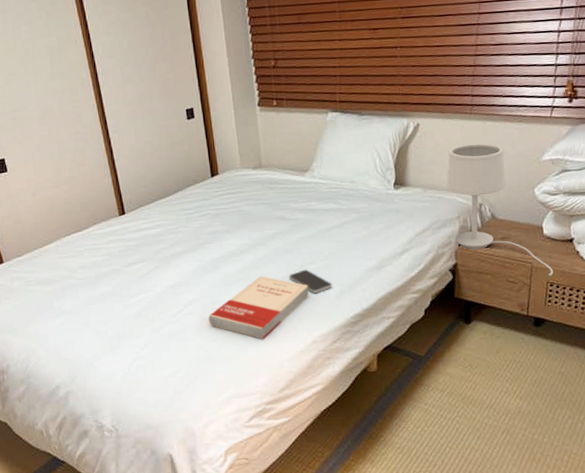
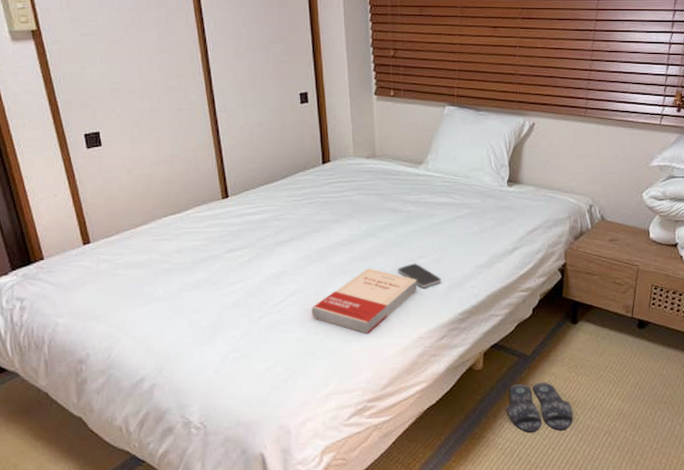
slippers: none [402,382,470,432] -> present [506,382,573,433]
table lamp: present [445,143,554,277] -> none [558,146,658,280]

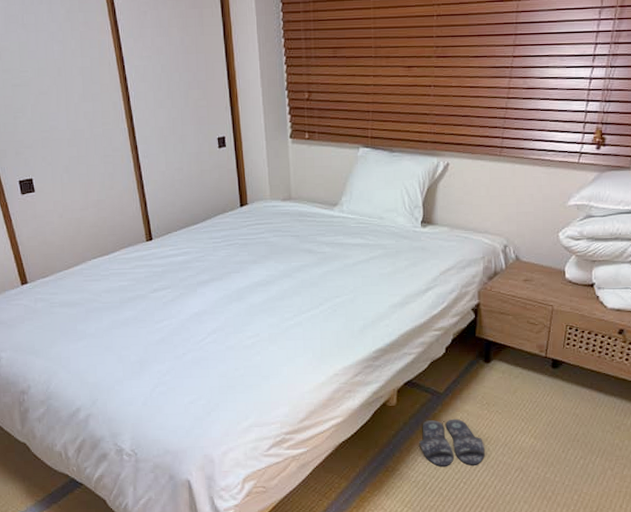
book: present [310,268,418,334] -> none [231,307,333,370]
smartphone: present [397,263,442,288] -> none [313,303,356,326]

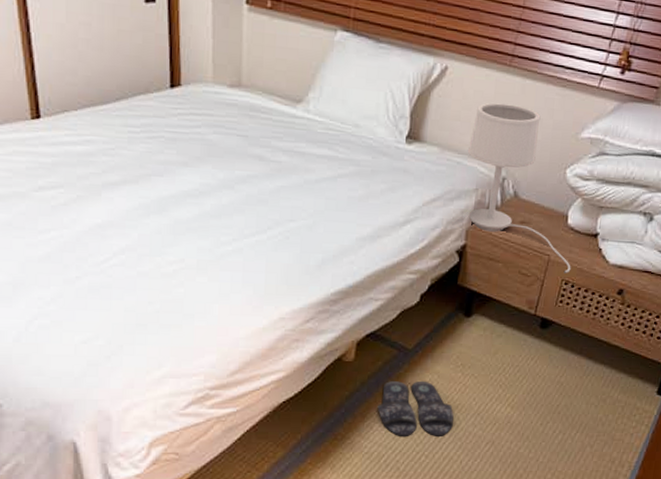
table lamp: none [472,186,573,320] -> present [467,102,571,273]

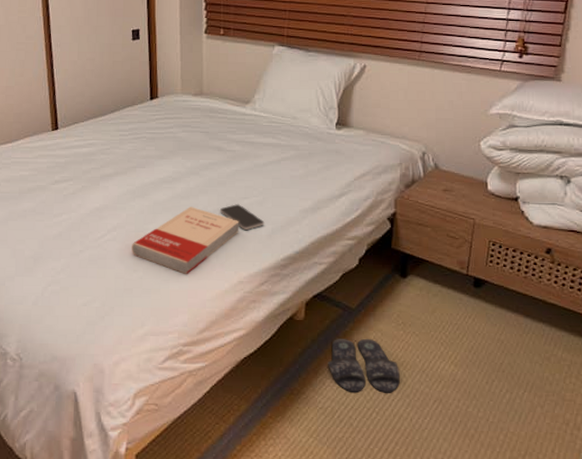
book: none [144,228,283,308] -> present [131,207,240,274]
smartphone: none [258,227,314,258] -> present [219,204,265,230]
table lamp: present [467,102,571,273] -> none [389,91,497,235]

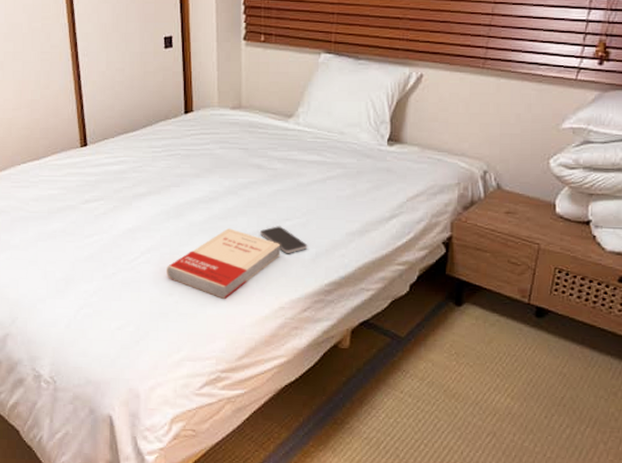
slippers: present [328,338,400,393] -> none [374,367,451,425]

